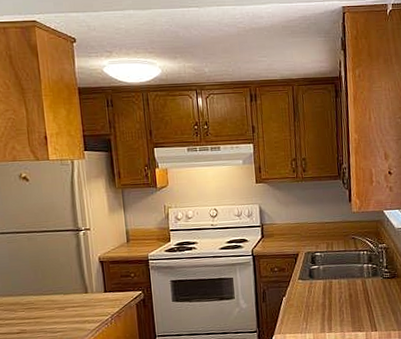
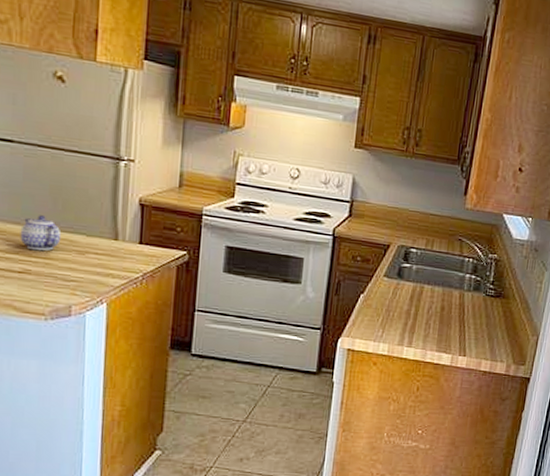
teapot: none [13,285,45,314] -> present [20,215,62,251]

